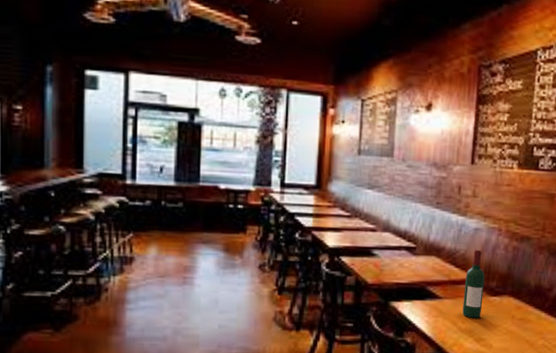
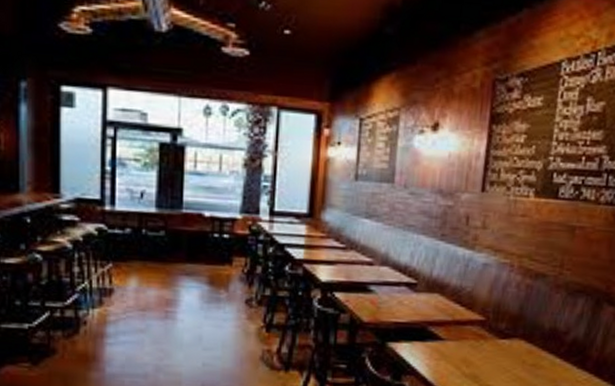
wine bottle: present [462,249,485,318] -> none [467,286,494,363]

